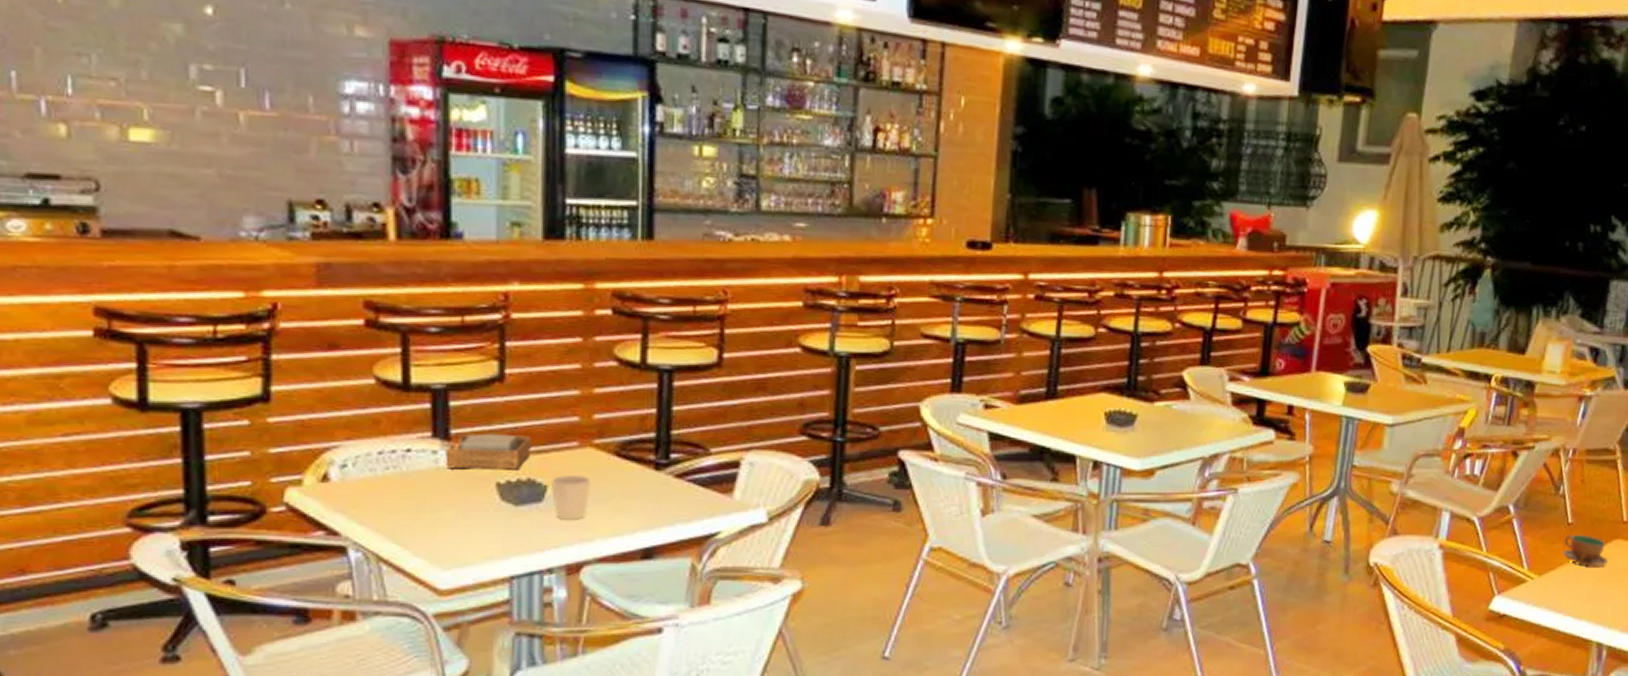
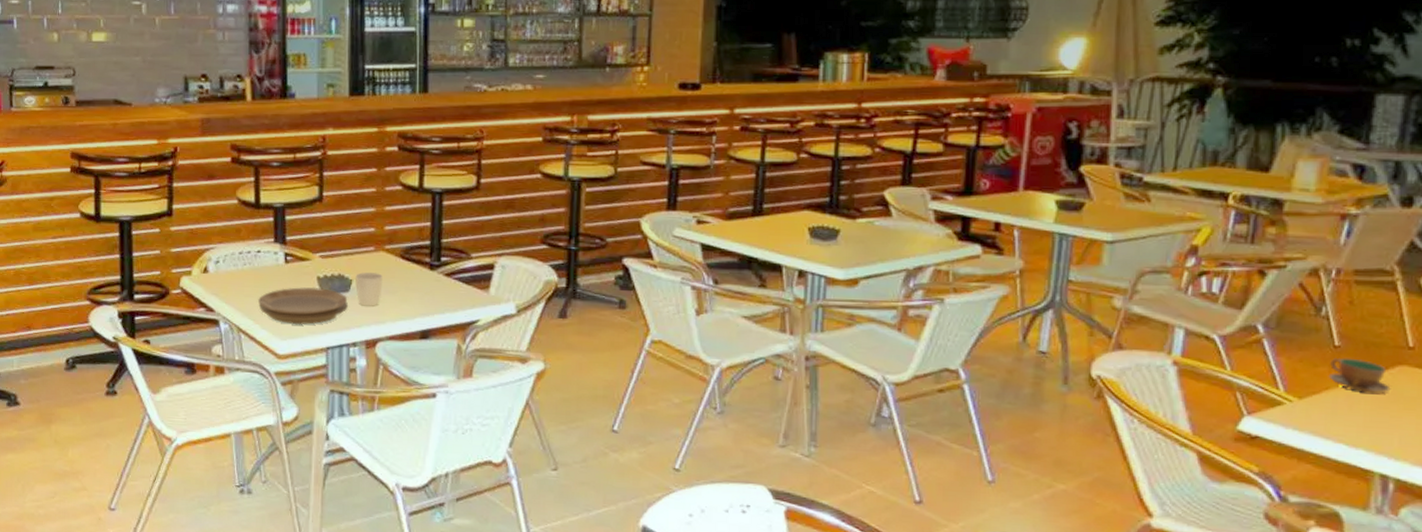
plate: none [406,496,541,549] -> present [257,287,348,325]
napkin holder: present [445,433,532,470] -> none [283,240,341,268]

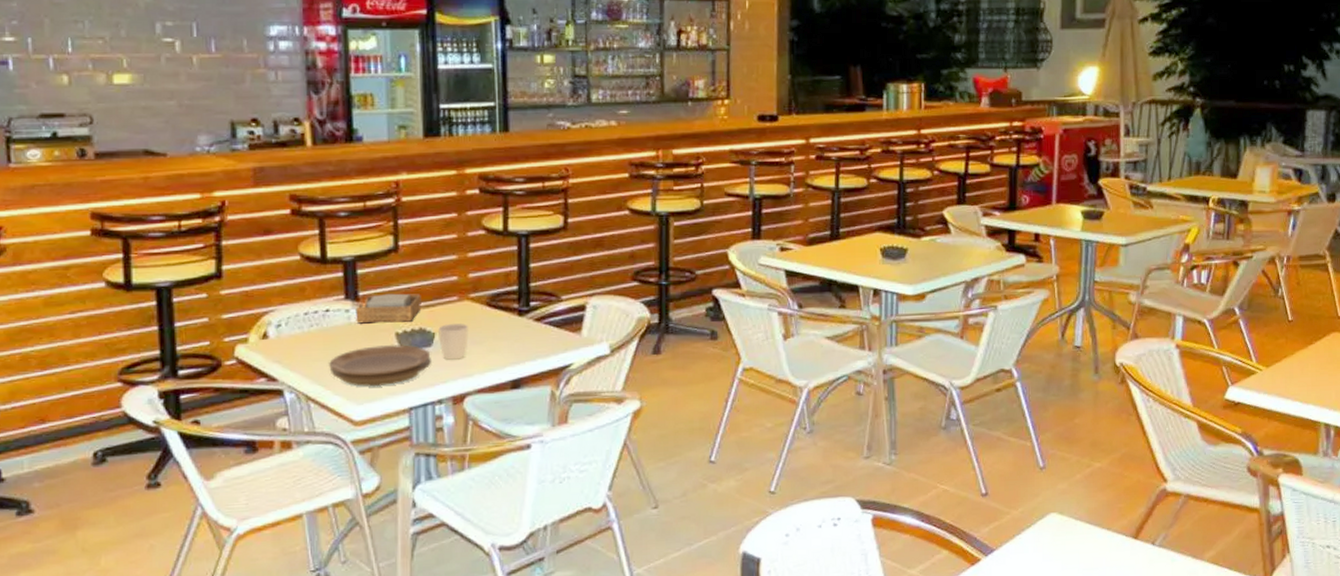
napkin holder: none [283,240,341,268] -> present [356,293,422,324]
cup: present [1328,357,1391,393] -> none [1286,329,1328,357]

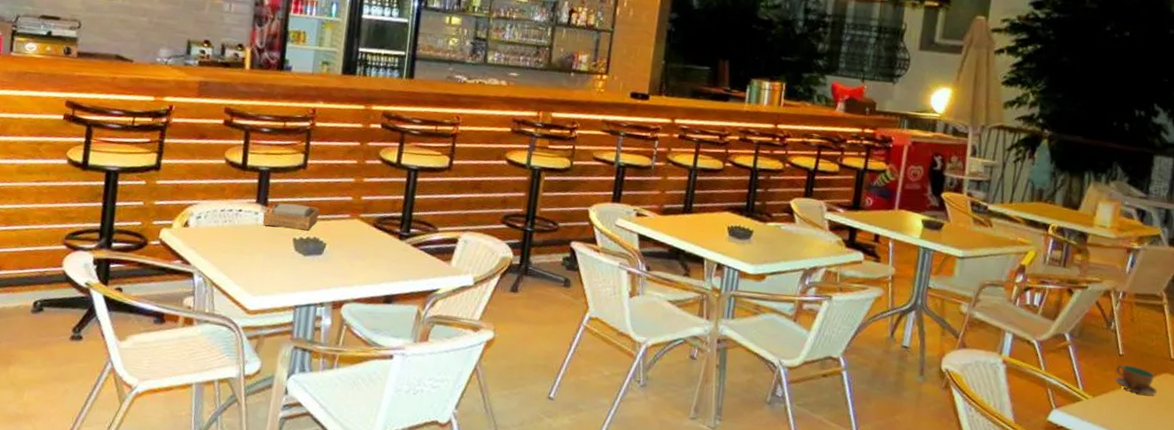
plate: present [328,344,431,387] -> none [233,247,320,283]
cup: present [438,324,469,360] -> none [328,237,355,270]
cup: none [1286,329,1328,357] -> present [1114,364,1158,395]

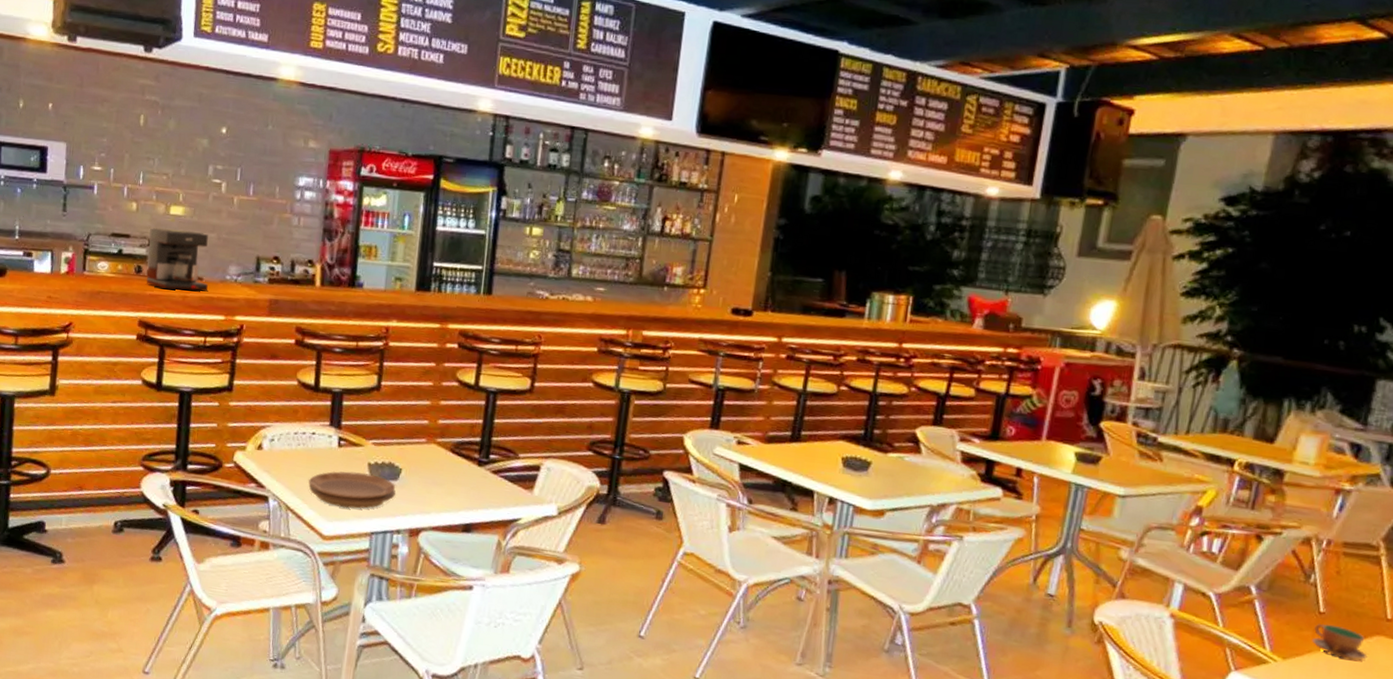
coffee maker: none [75,11,140,73] -> present [146,227,208,291]
plate: none [233,247,320,283] -> present [308,471,396,509]
napkin holder: present [262,203,320,231] -> none [336,426,395,455]

